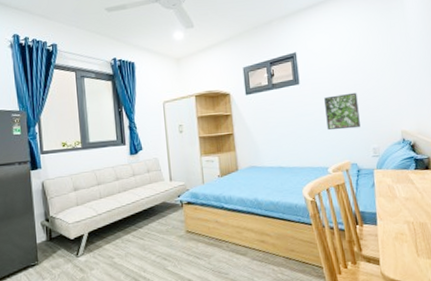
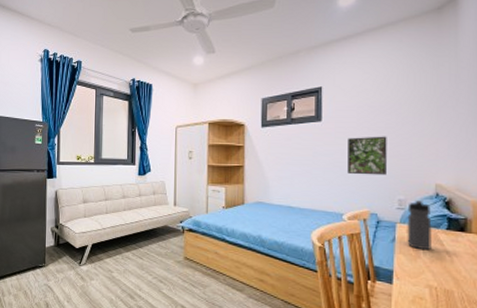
water bottle: none [382,146,405,191] -> present [407,200,432,251]

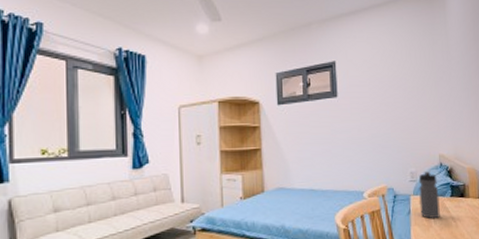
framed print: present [347,136,387,176] -> none [363,110,399,151]

